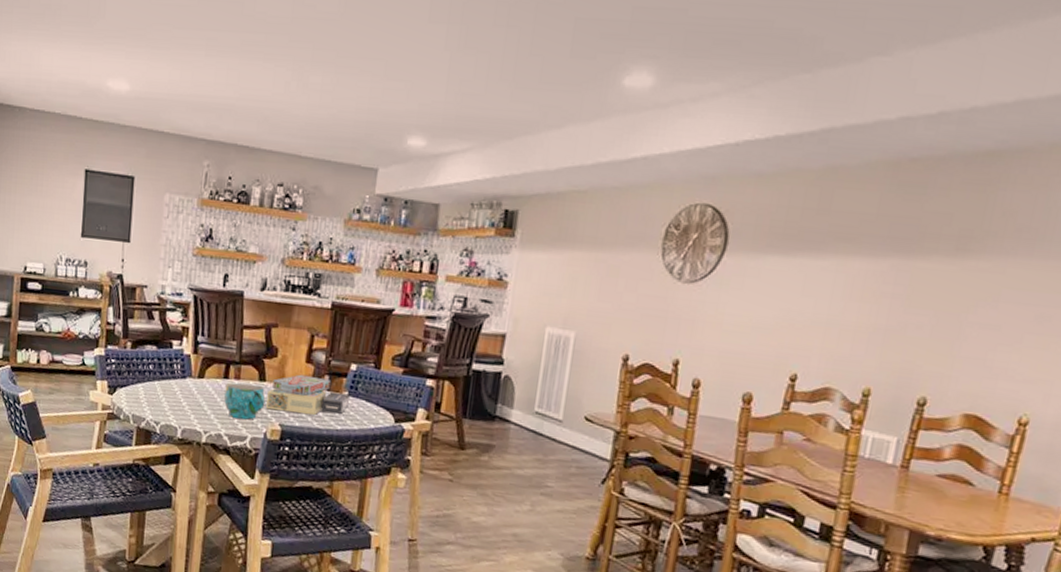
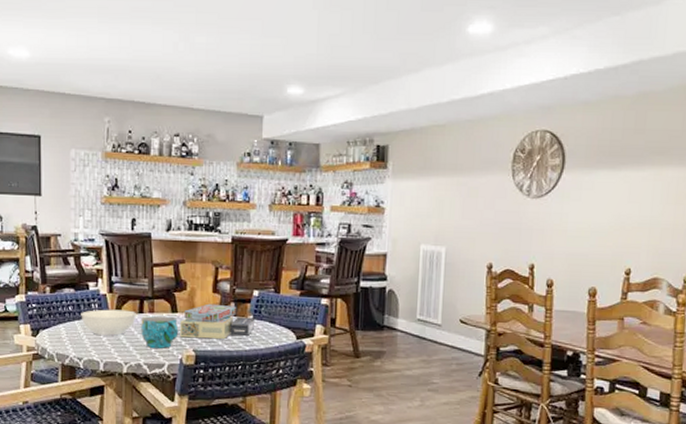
bowl: none [161,370,221,401] -> present [81,309,136,336]

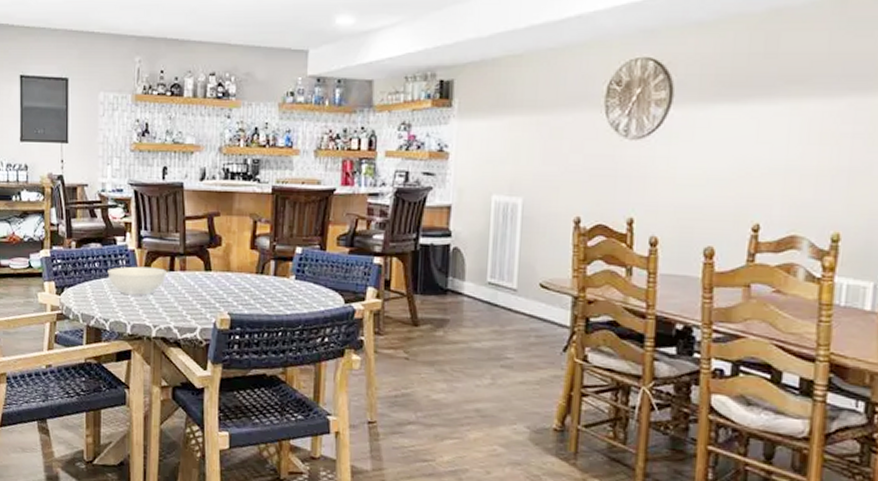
cup: present [140,315,179,349] -> none [170,274,213,311]
board game: present [180,303,254,340] -> none [214,261,297,302]

